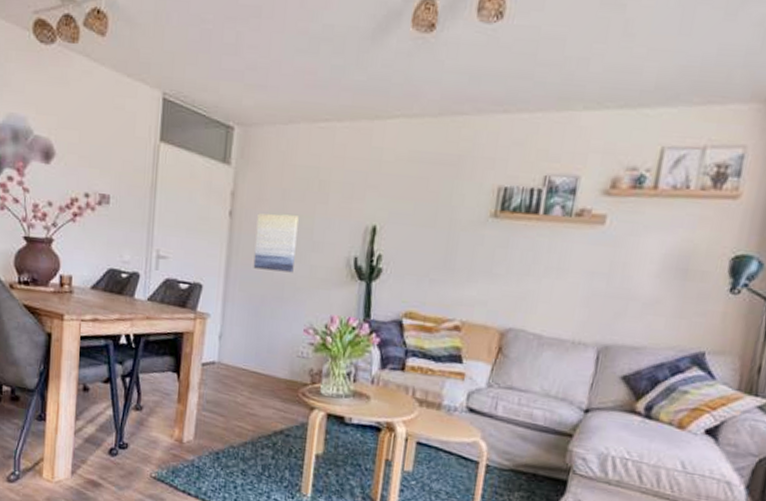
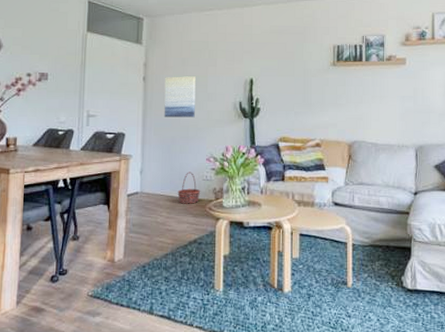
basket: none [263,343,294,386] -> present [177,172,201,204]

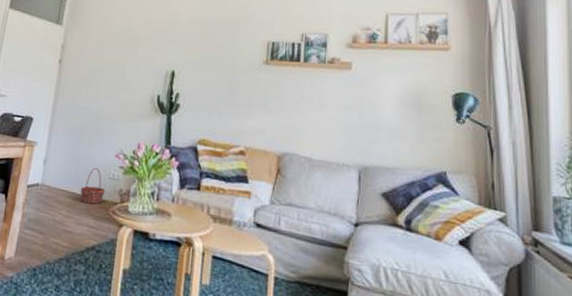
wall art: present [164,76,196,118] -> none [75,61,114,108]

